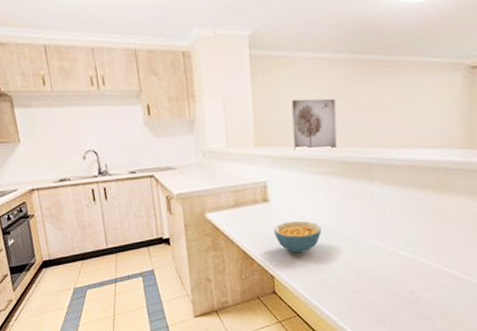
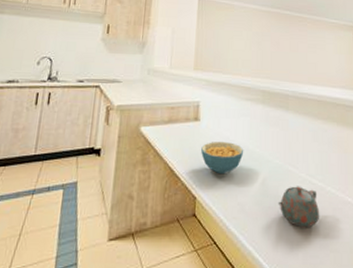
wall art: present [291,98,337,150] -> none [226,36,261,80]
teapot: none [363,259,411,299] -> present [278,186,320,228]

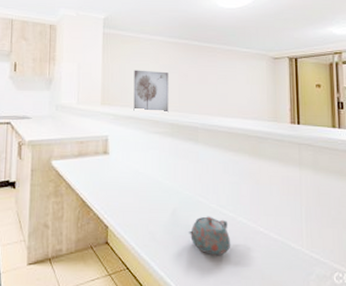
cereal bowl: present [201,141,244,175] -> none [111,173,154,205]
wall art: none [226,36,261,80] -> present [133,70,169,113]

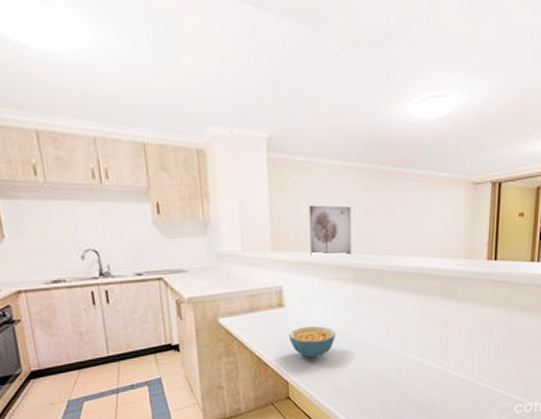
cereal bowl: none [111,173,154,205] -> present [289,325,336,359]
teapot: present [189,216,231,256] -> none [375,363,417,400]

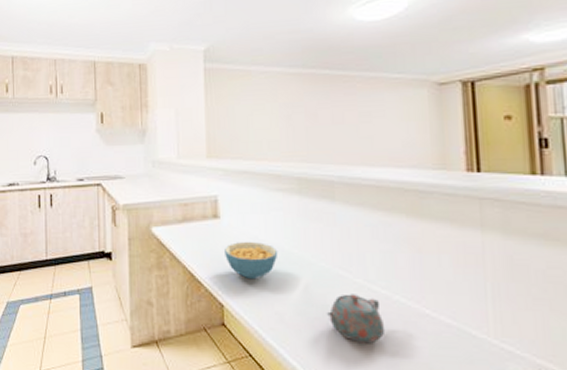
wall art: present [309,205,352,255] -> none [246,111,294,164]
teapot: none [375,363,417,400] -> present [327,294,386,344]

